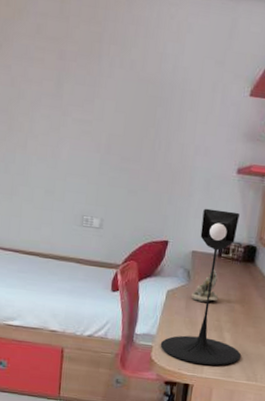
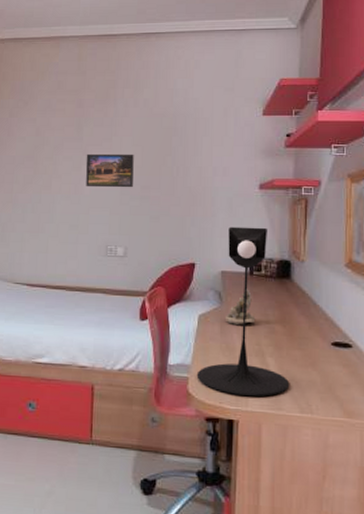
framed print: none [64,114,116,158] -> present [85,153,134,188]

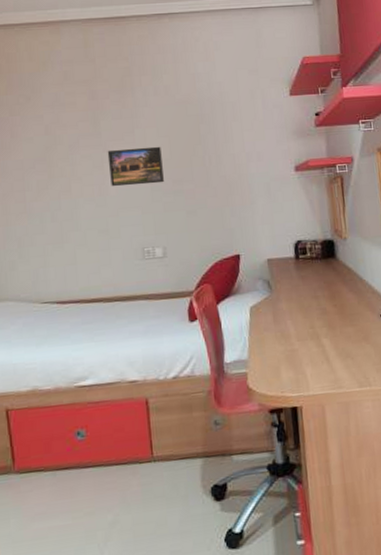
desk lamp: present [196,226,289,396] -> none [255,209,346,382]
succulent planter: present [226,289,256,325] -> none [277,273,307,312]

